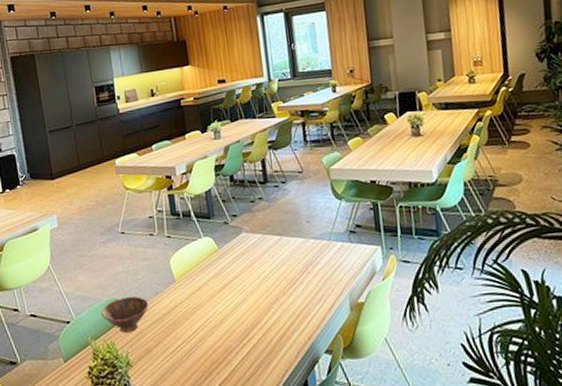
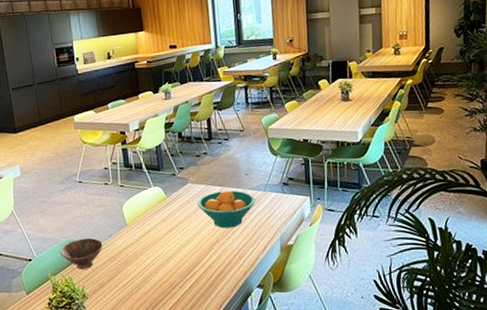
fruit bowl: none [253,239,320,284] -> present [197,189,256,229]

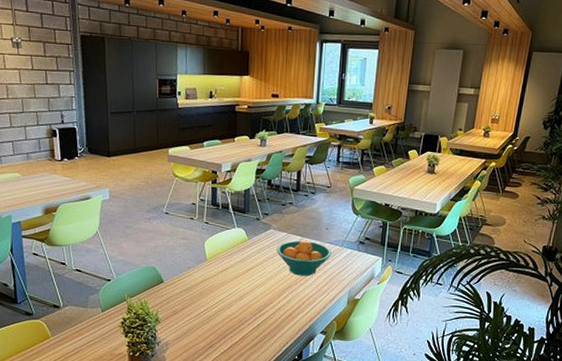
bowl: present [60,237,104,269] -> none [139,266,182,296]

